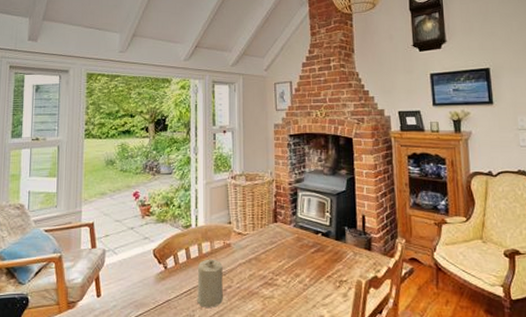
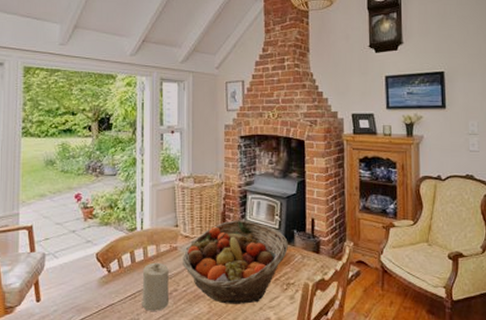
fruit basket: none [236,217,340,301] -> present [183,220,288,304]

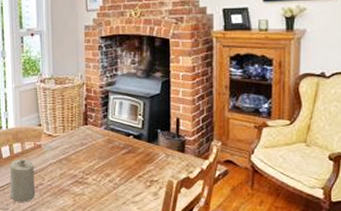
fruit basket: present [183,220,288,304] -> none [47,120,151,199]

